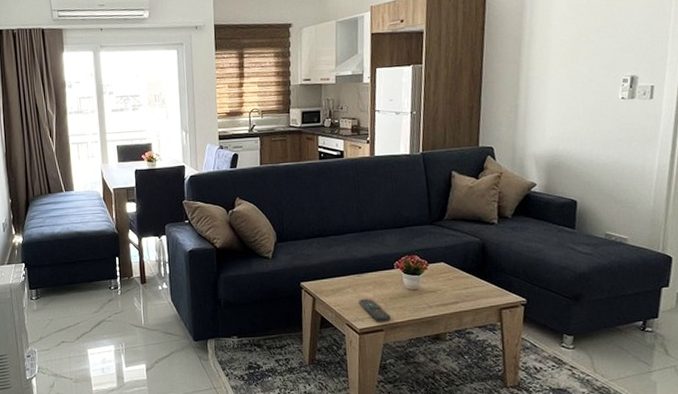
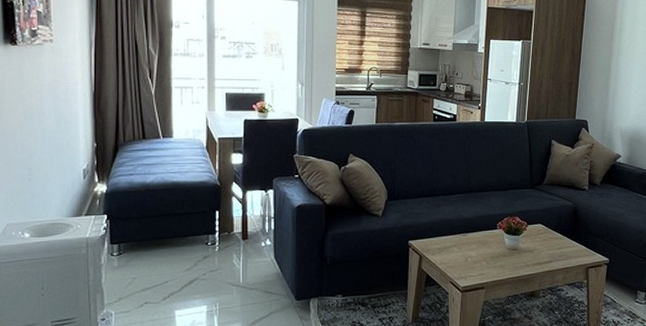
remote control: present [359,299,391,322] -> none [463,257,491,280]

